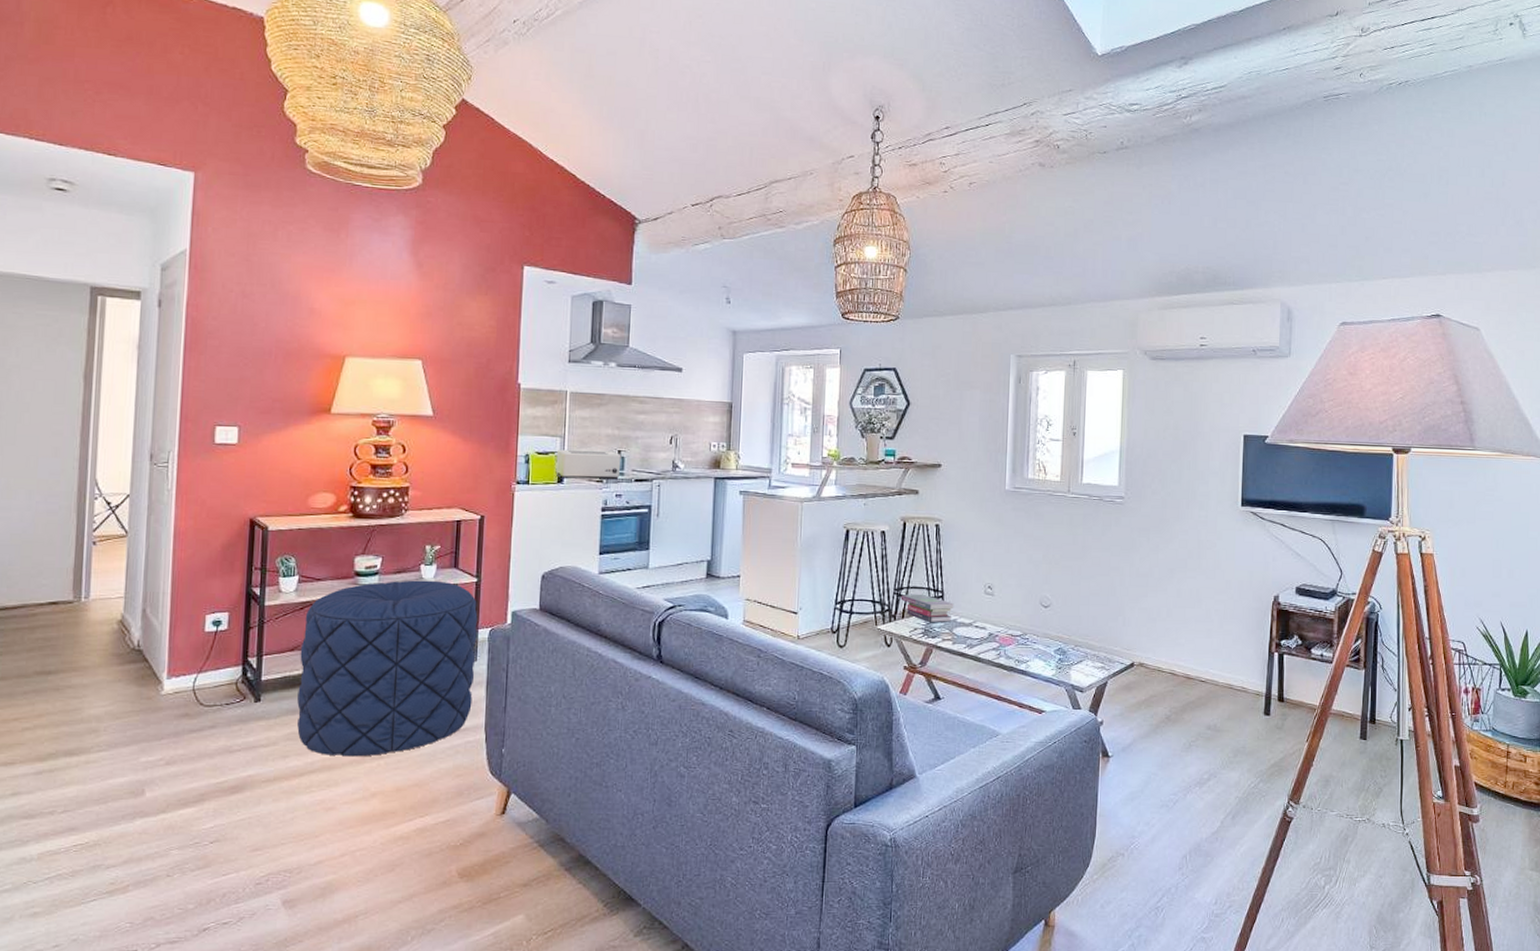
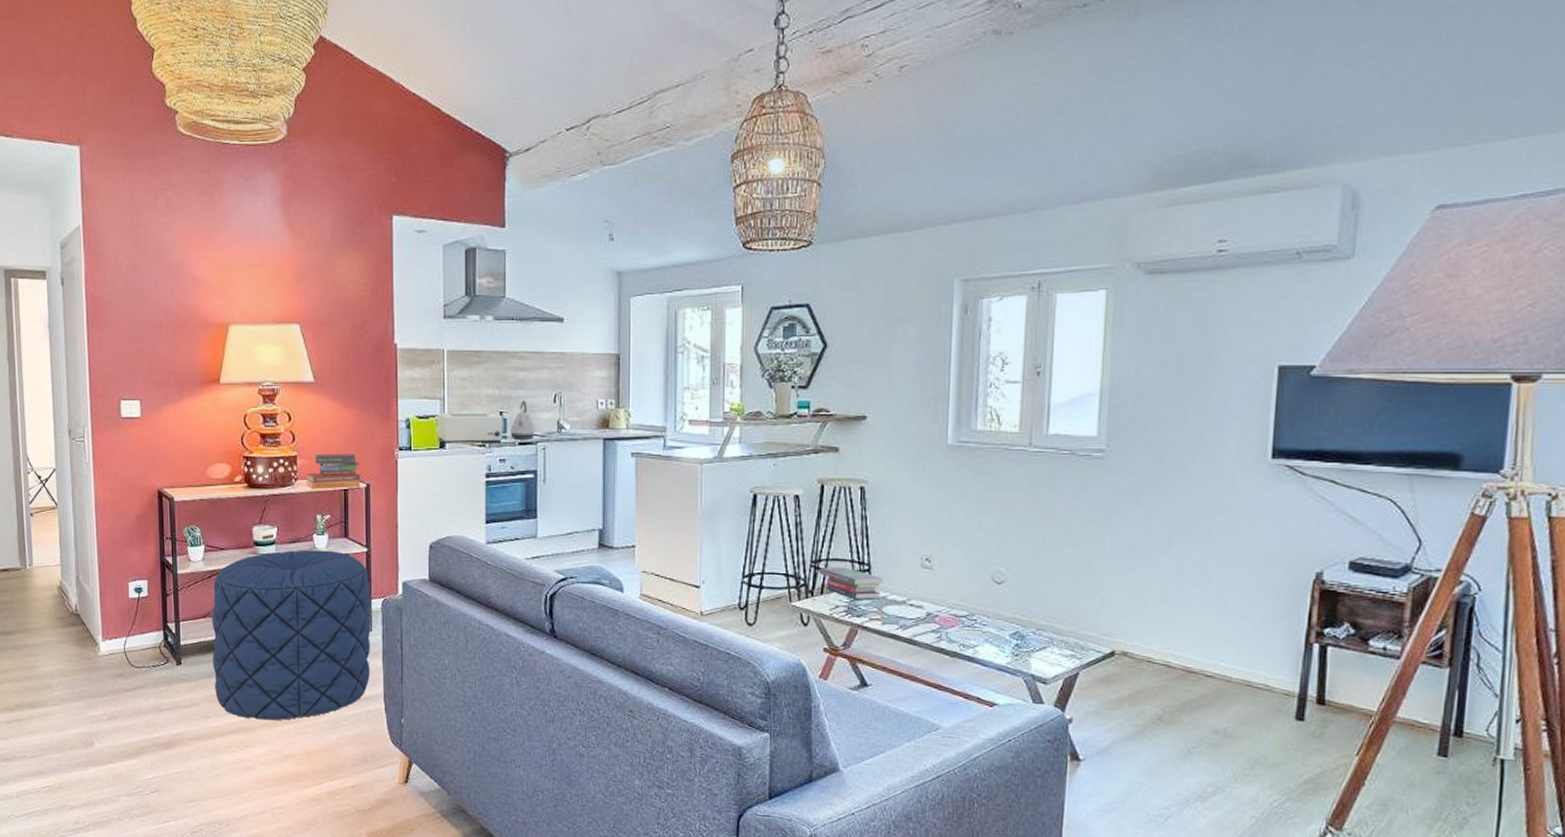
books: none [417,485,475,521] -> present [305,453,361,490]
kettle: none [627,441,651,477] -> present [510,400,535,440]

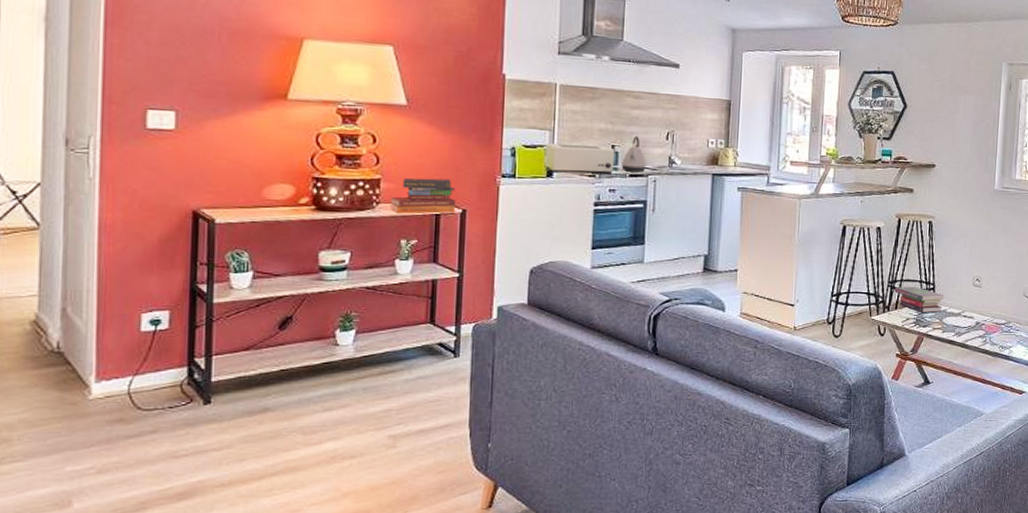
pouf: present [211,549,371,721] -> none [255,275,460,458]

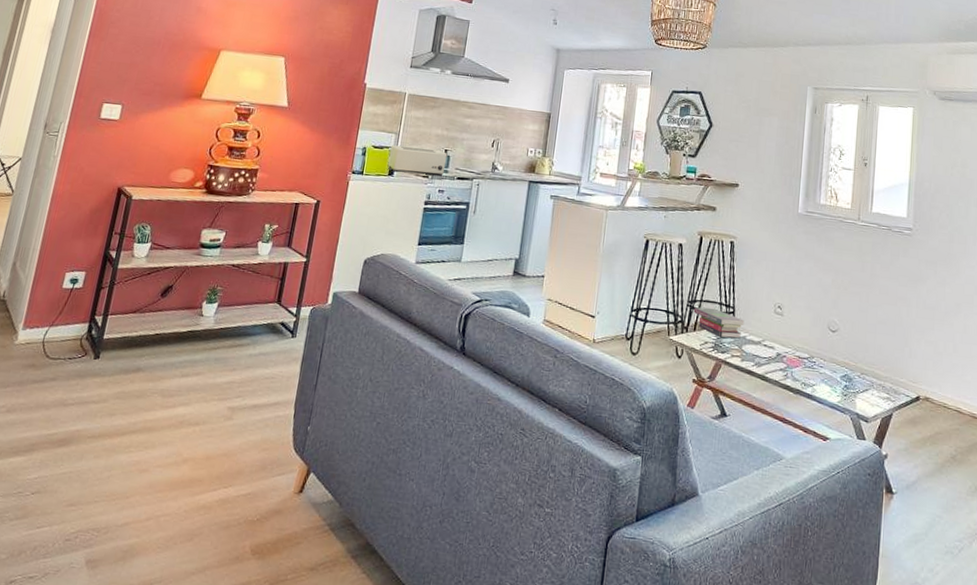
books: present [390,178,456,214] -> none [262,170,314,203]
kettle: present [621,136,647,172] -> none [451,142,473,176]

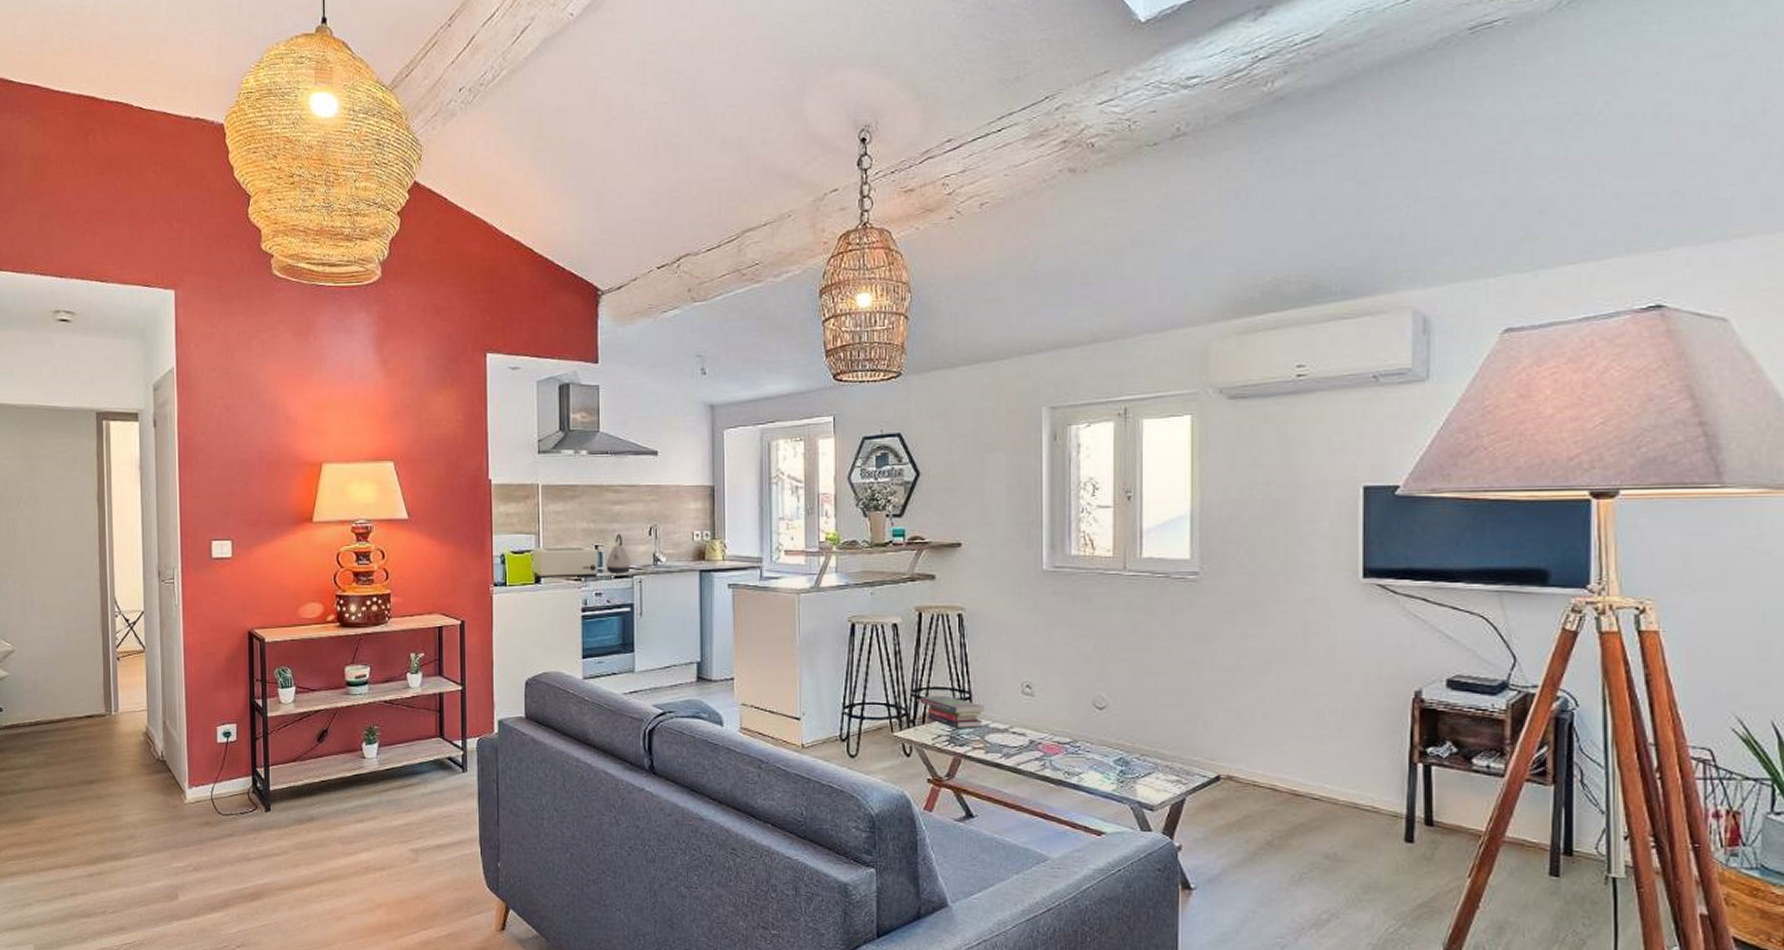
kettle: none [451,142,473,176] -> present [606,533,631,573]

